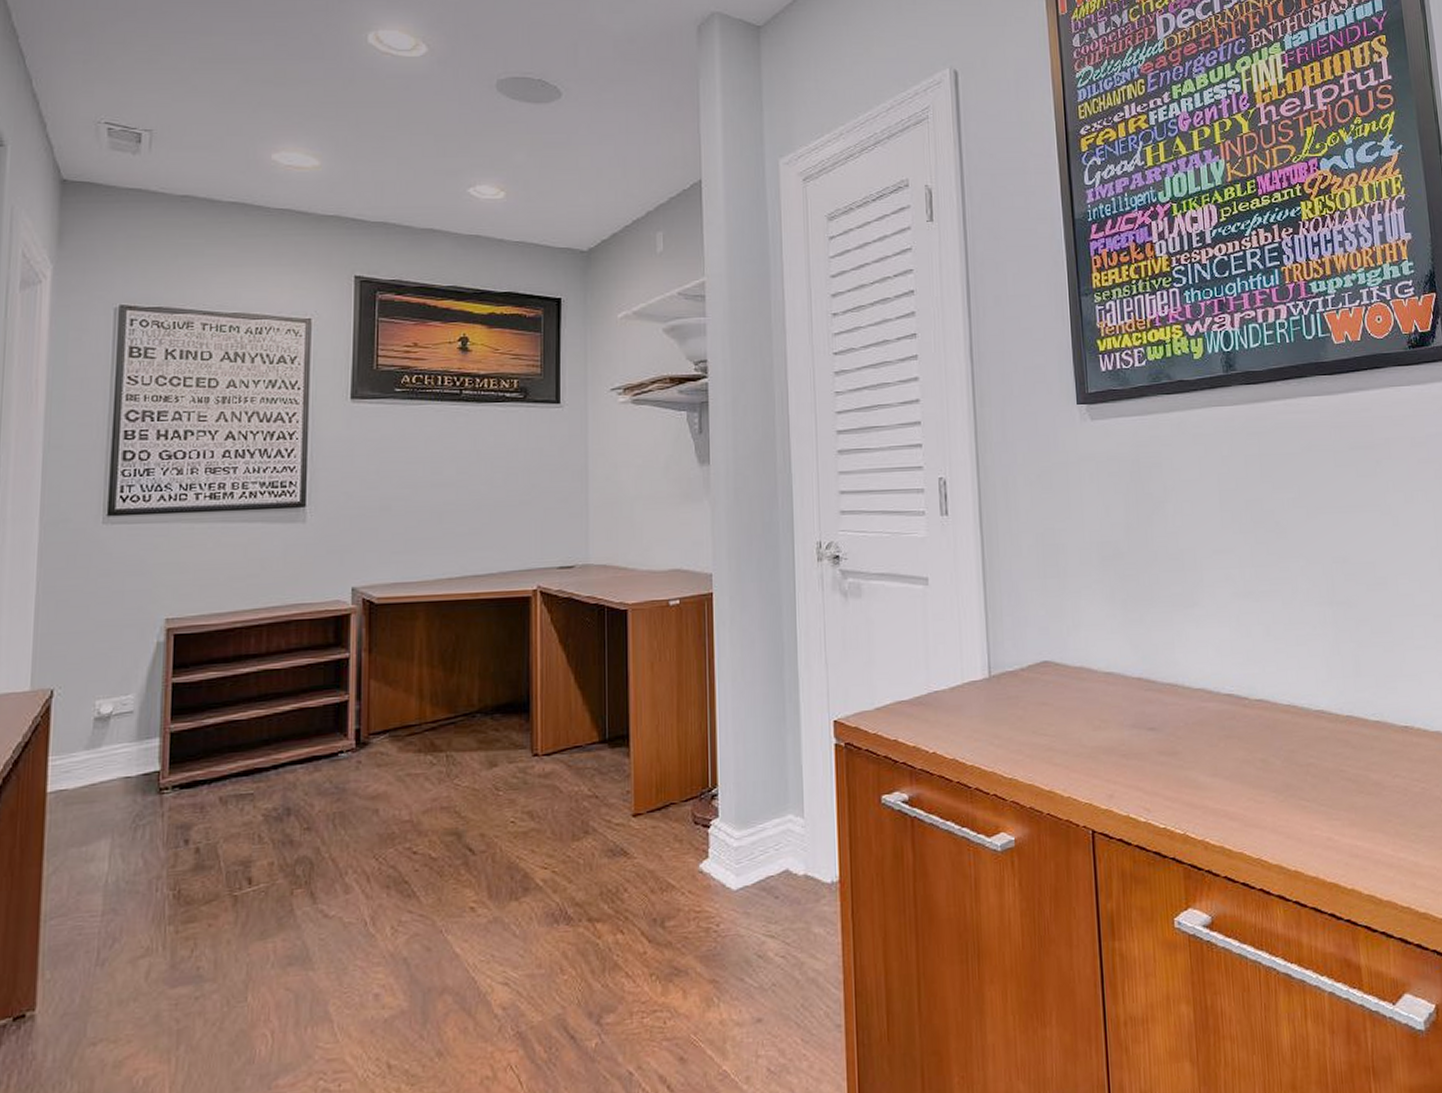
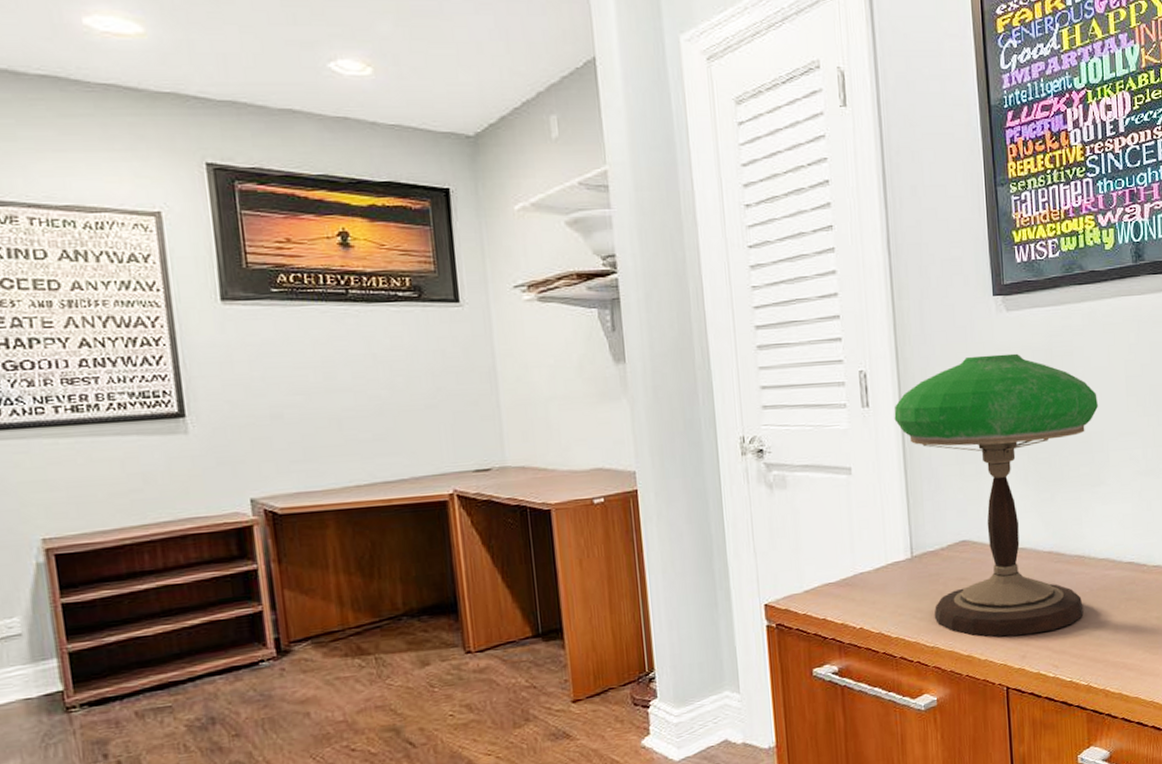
table lamp: none [973,463,1190,772] -> present [894,353,1098,637]

